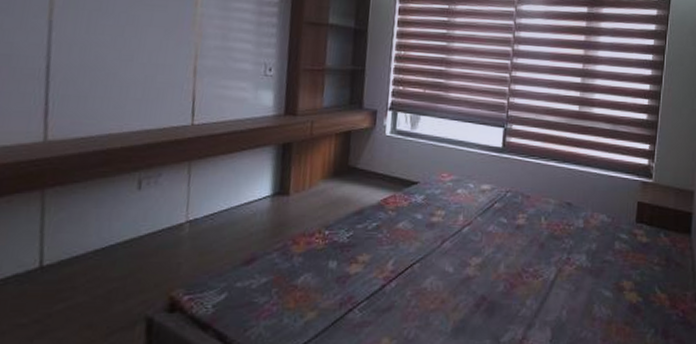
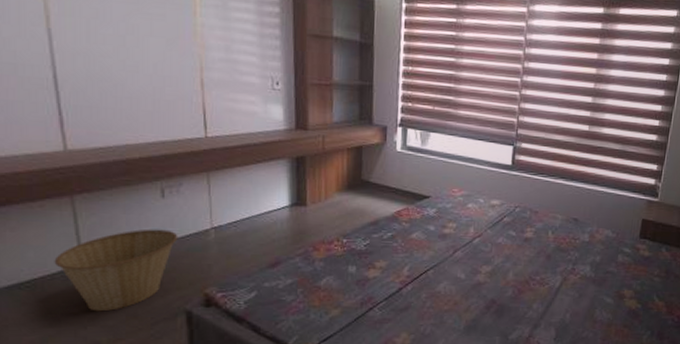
basket: none [10,224,150,321] -> present [54,229,178,312]

